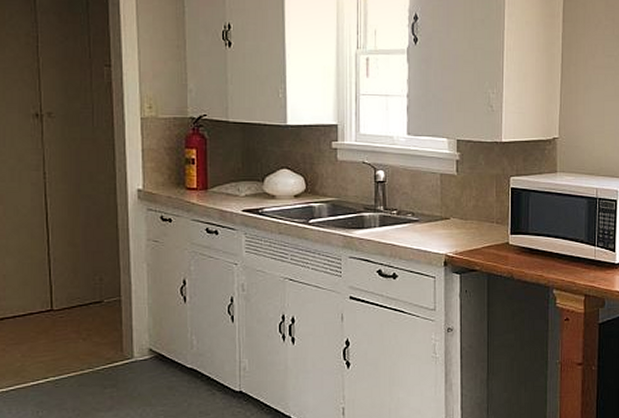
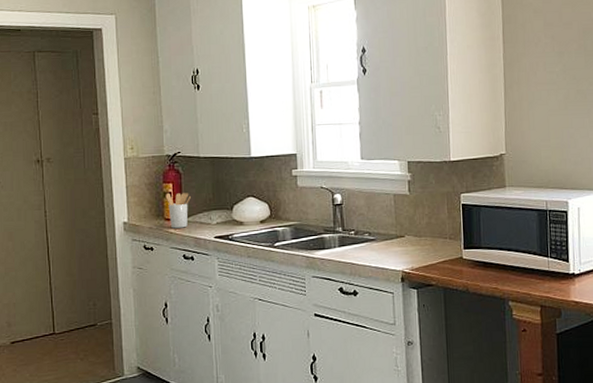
utensil holder: none [188,159,217,199] -> present [165,192,191,229]

